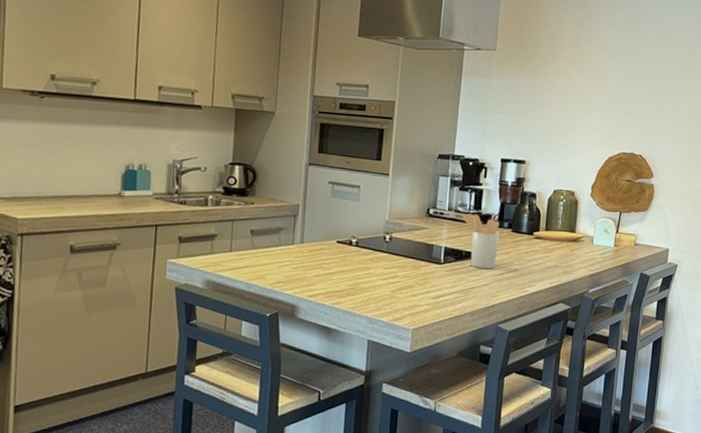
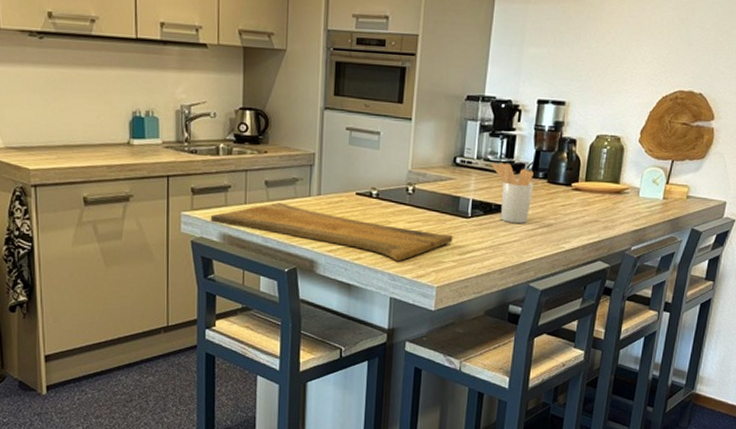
cutting board: none [195,250,428,306] -> present [210,203,453,262]

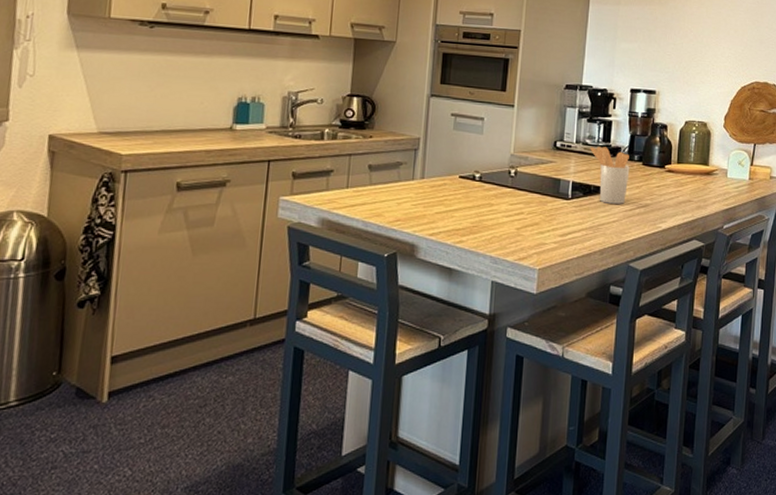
cutting board: present [210,203,453,262] -> none [309,186,555,244]

